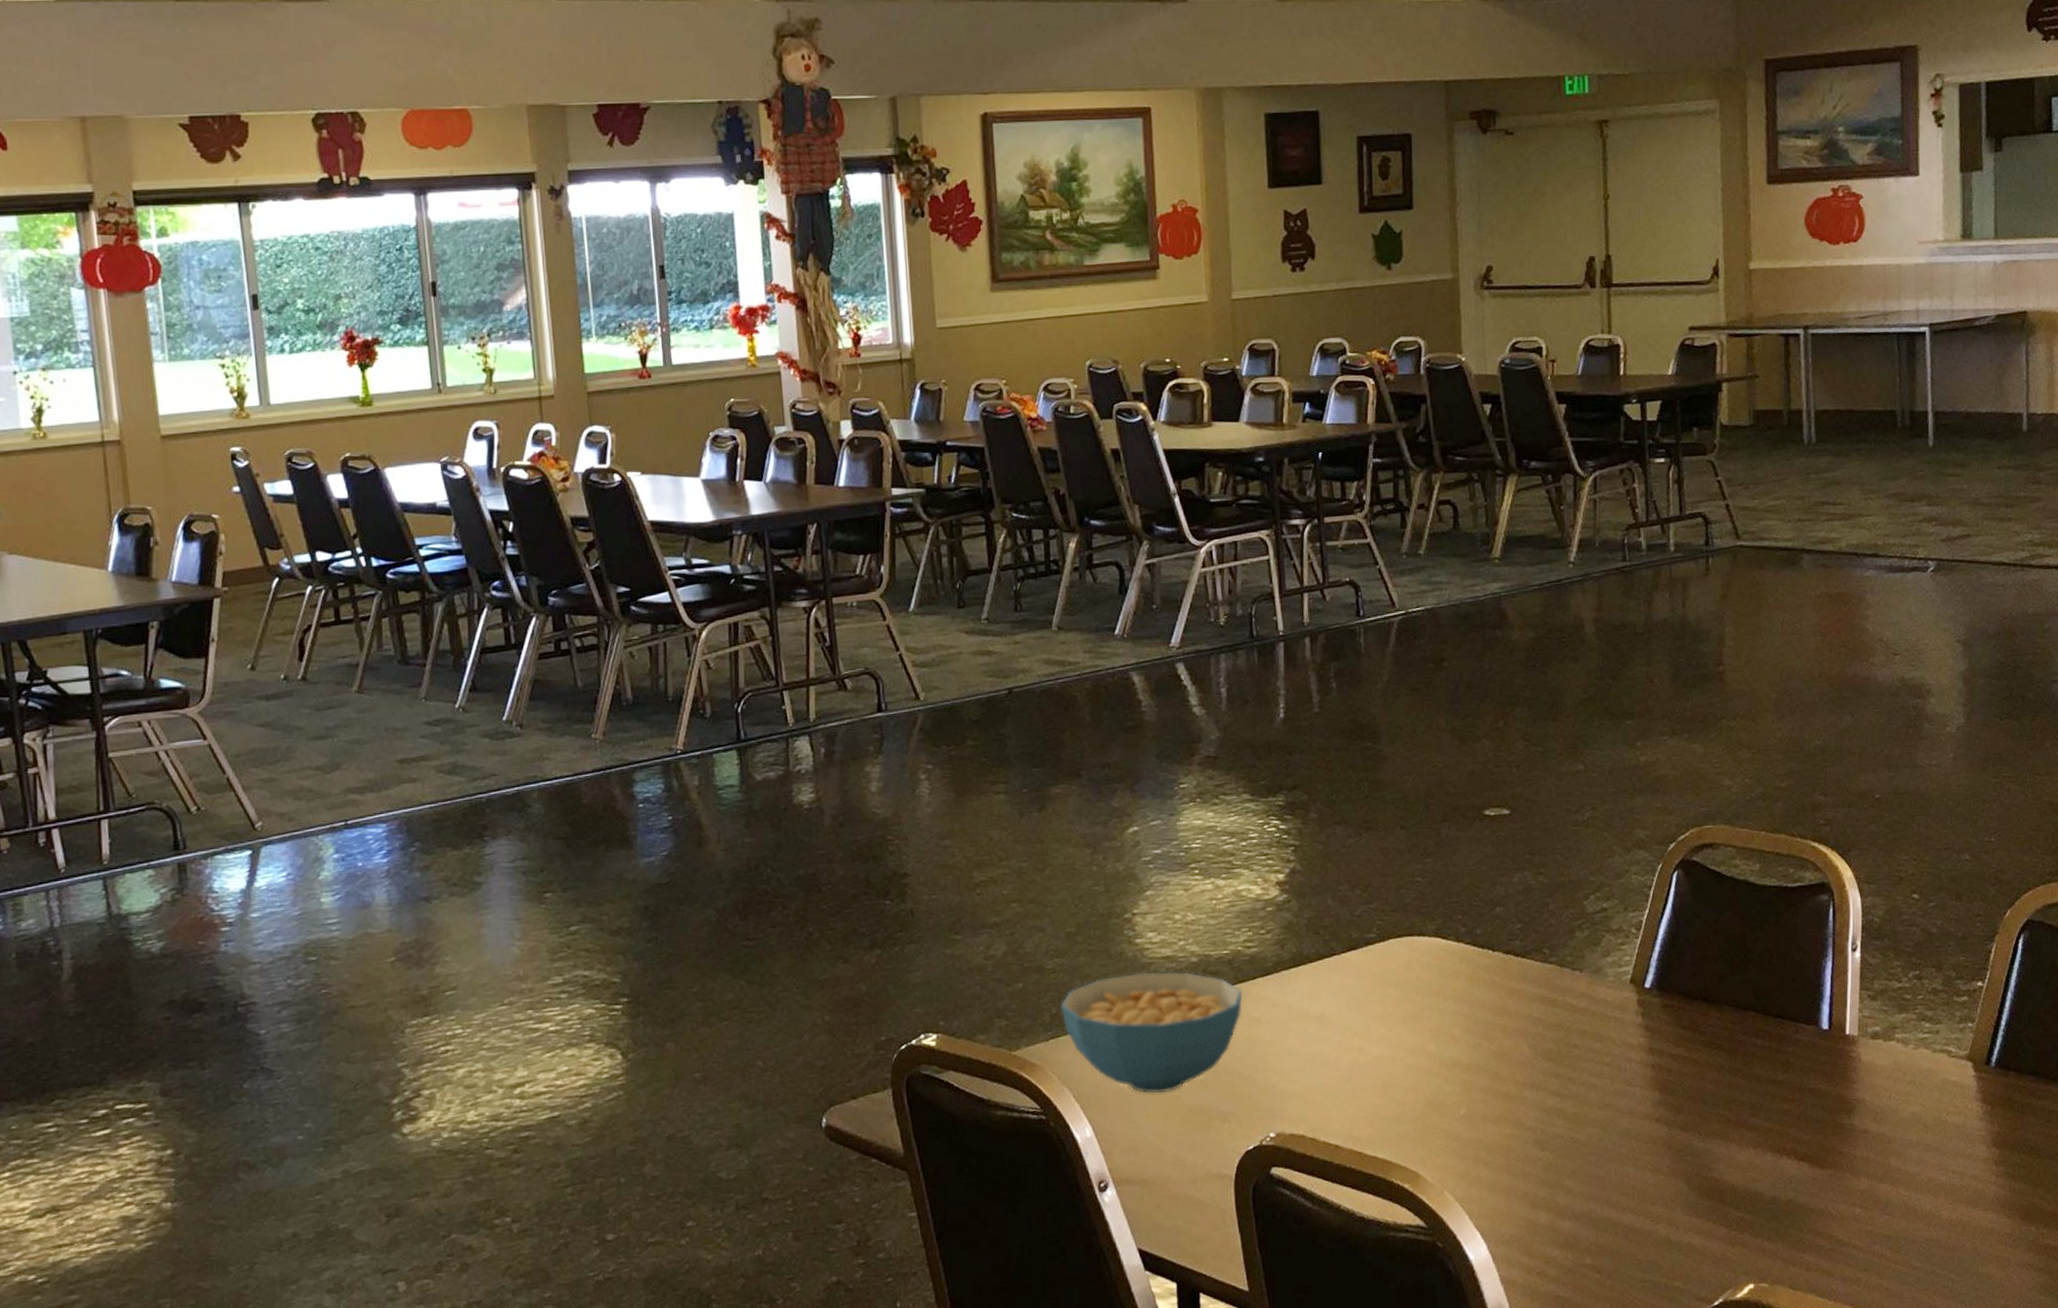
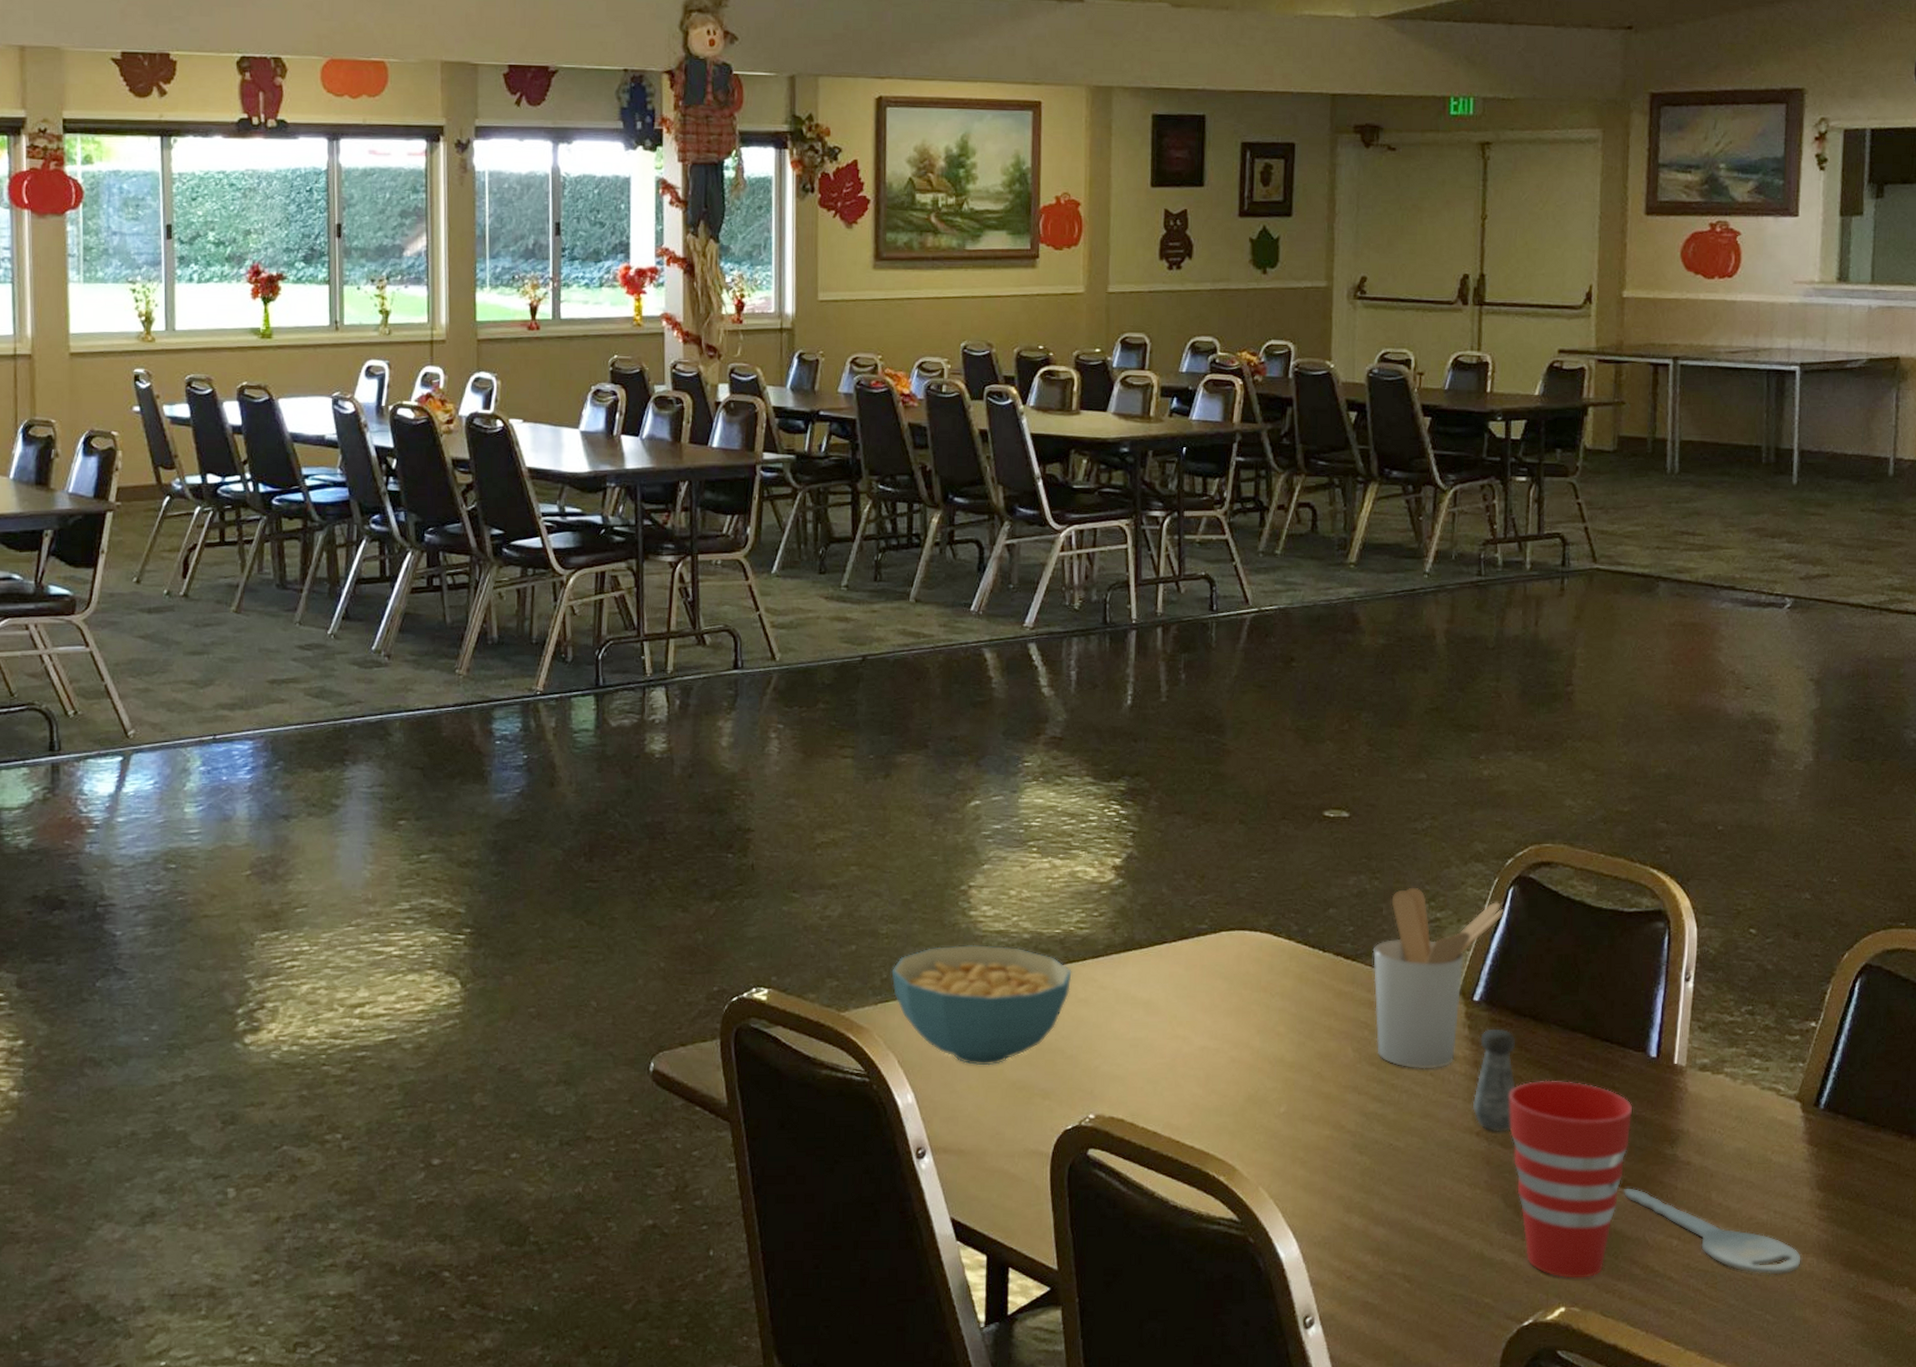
utensil holder: none [1542,879,1670,1061] -> present [1373,887,1504,1069]
salt shaker: none [1650,1013,1692,1117] -> present [1472,1028,1516,1132]
cup: none [1685,1060,1808,1256] -> present [1508,1080,1632,1279]
key: none [1804,1160,1981,1235] -> present [1624,1188,1801,1275]

